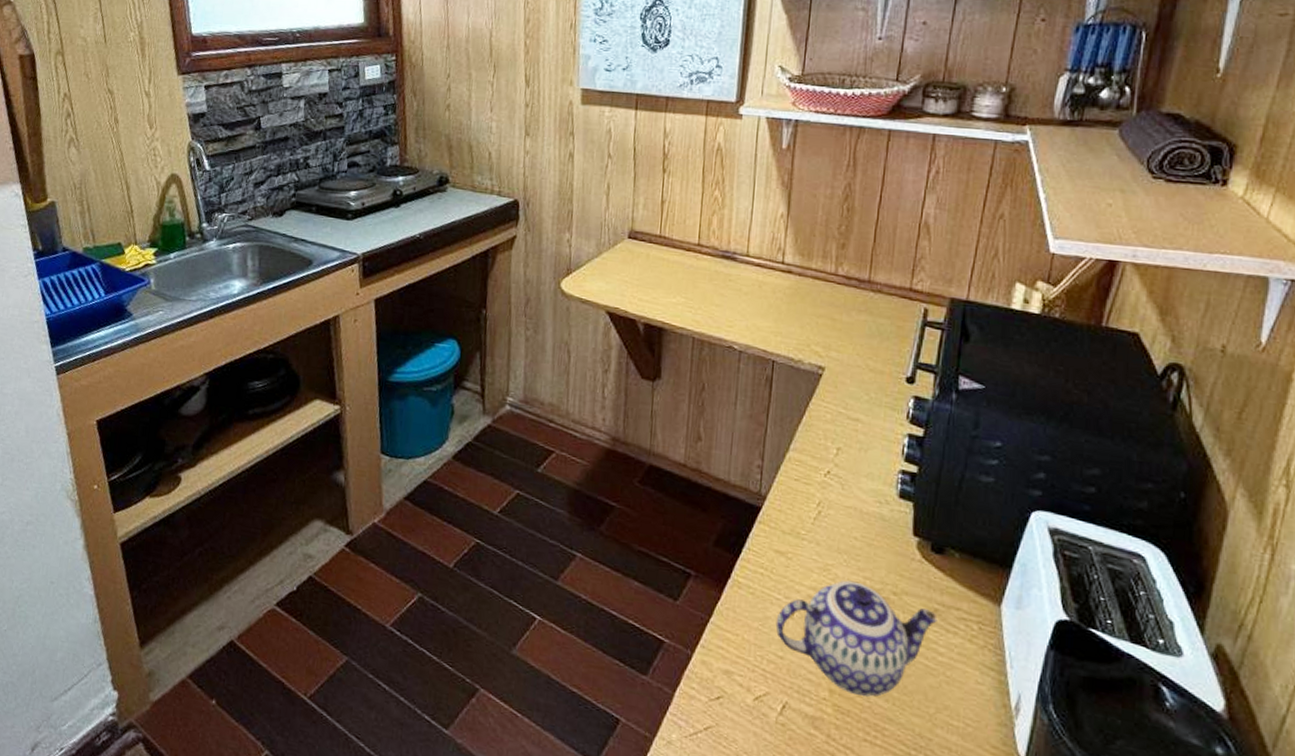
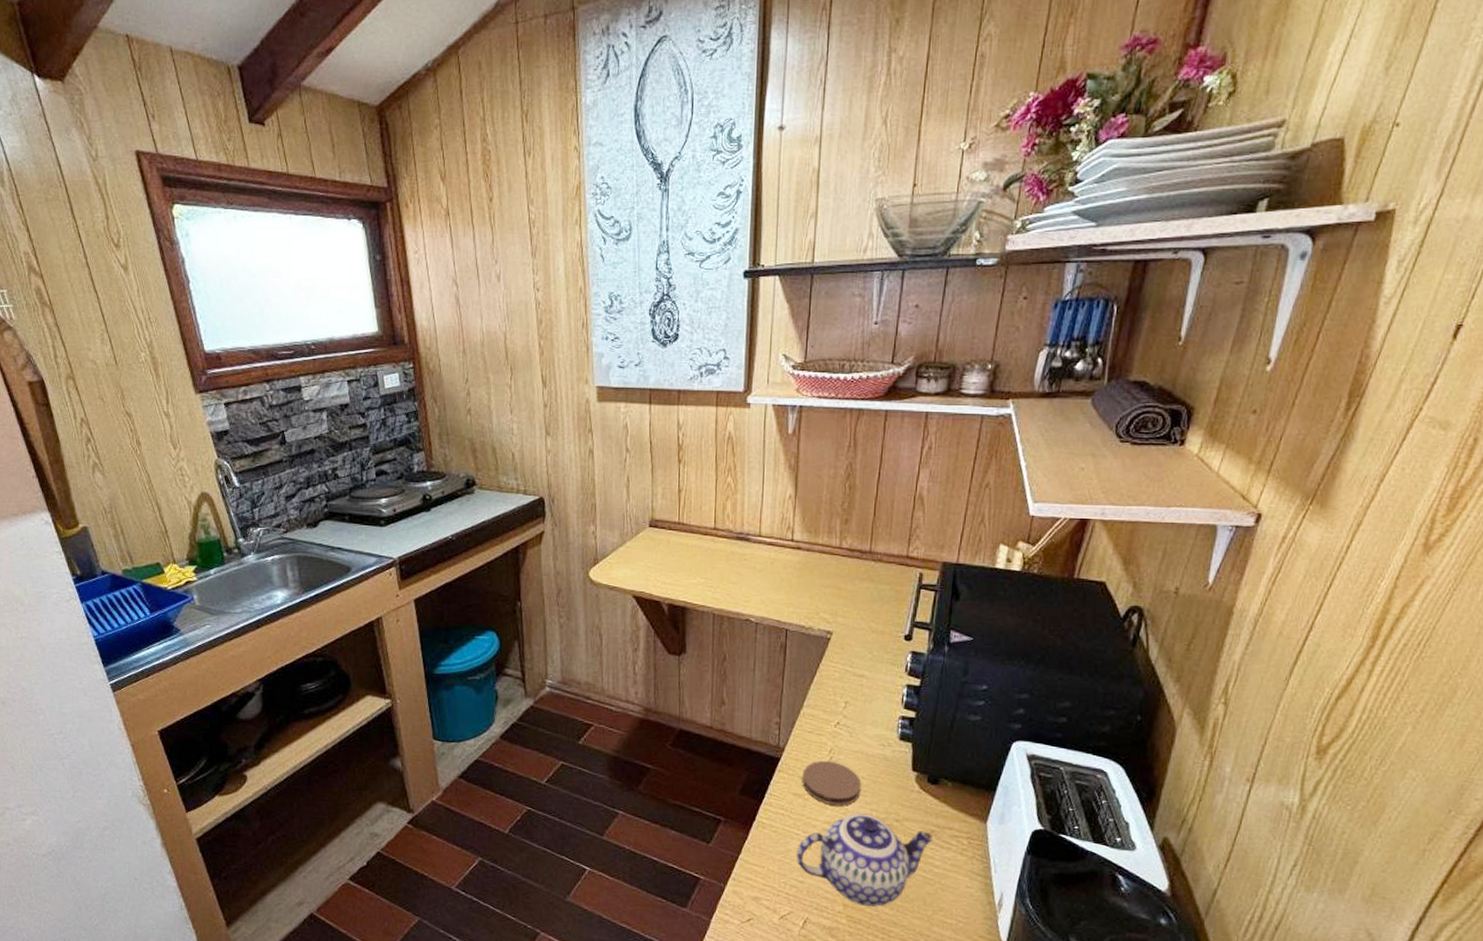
coaster: none [785,514,854,570] -> present [802,760,862,806]

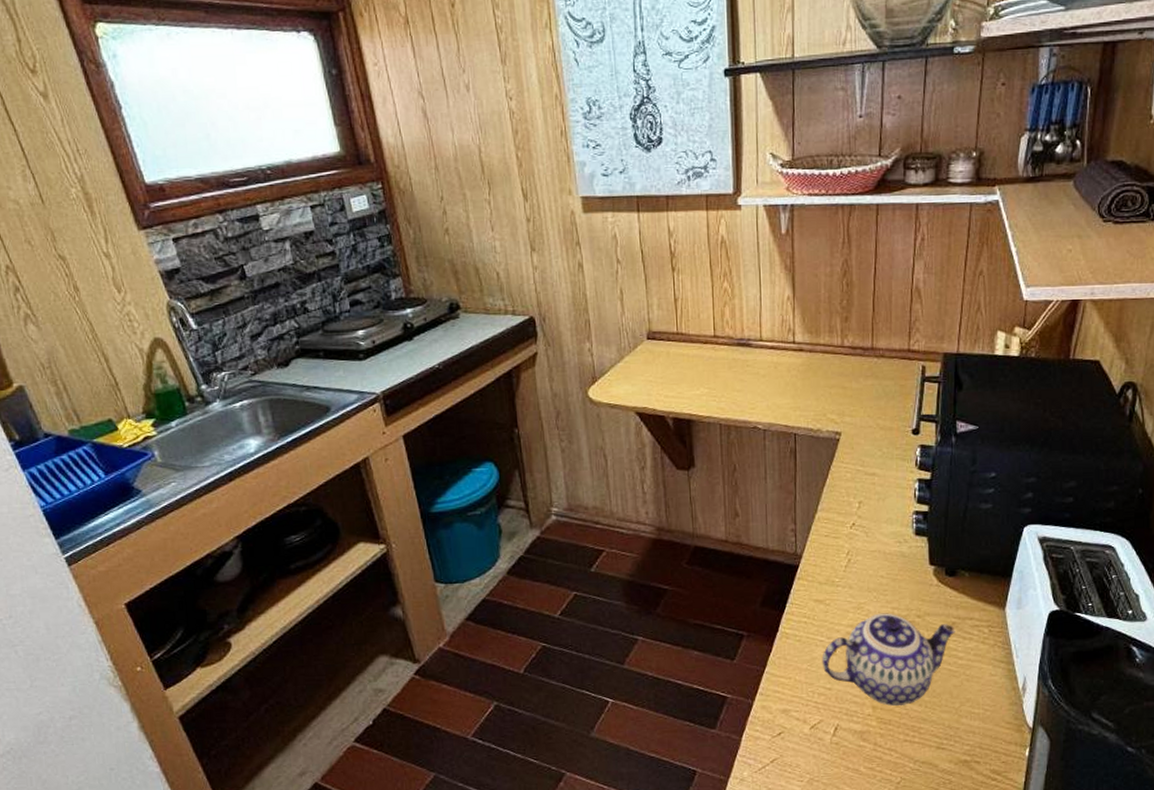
coaster: present [802,760,862,806] -> none [822,563,882,608]

